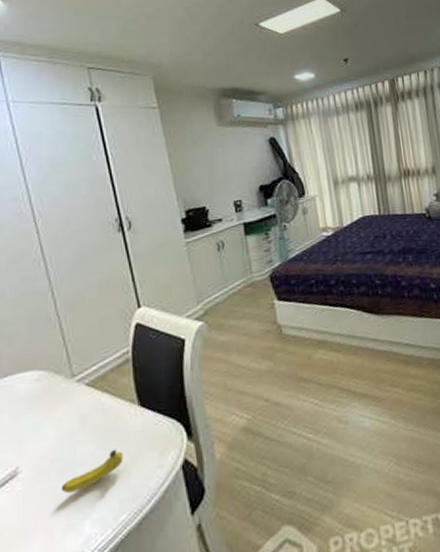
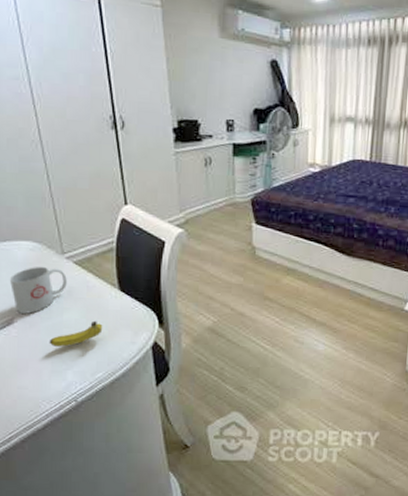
mug: none [13,395,79,461] -> present [10,266,67,314]

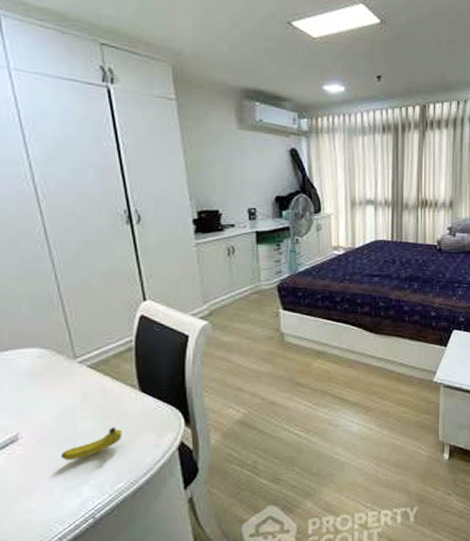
mug: present [10,266,67,314] -> none [14,373,80,428]

